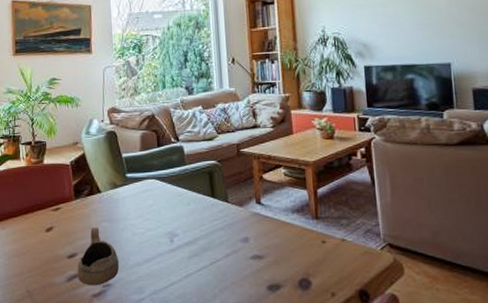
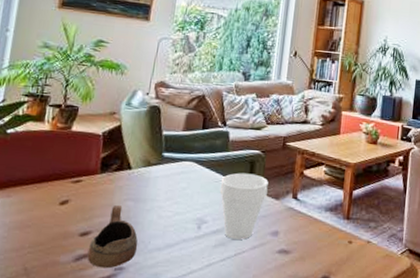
cup: none [183,184,230,249] -> present [219,172,268,240]

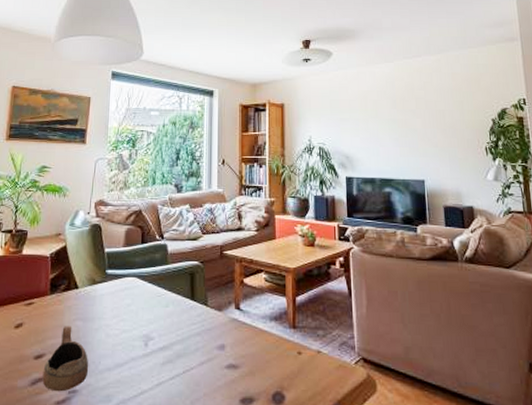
cup: present [219,172,268,240] -> none [163,285,210,355]

